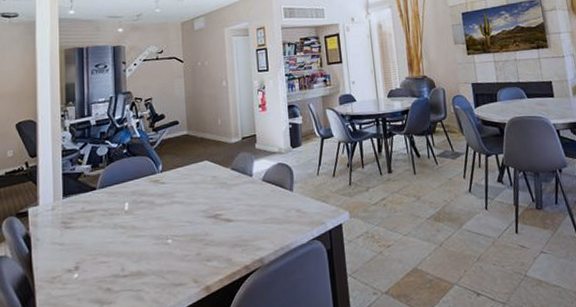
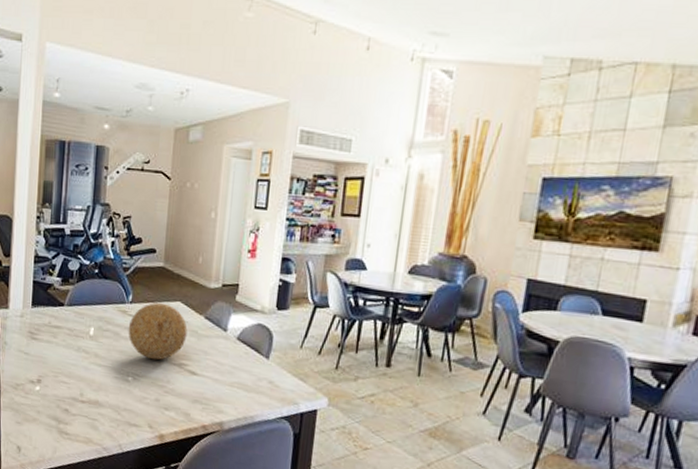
decorative ball: none [161,165,218,218] -> present [128,302,188,361]

